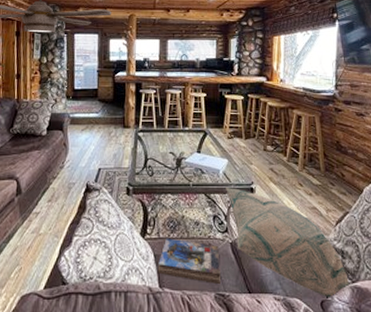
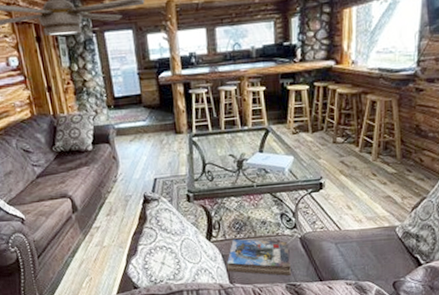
decorative pillow: present [226,188,350,300] -> none [292,184,424,280]

